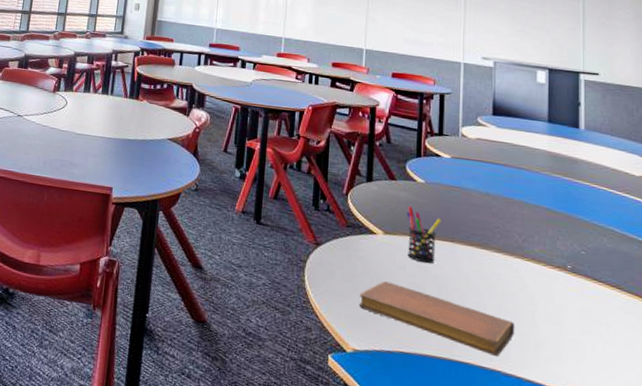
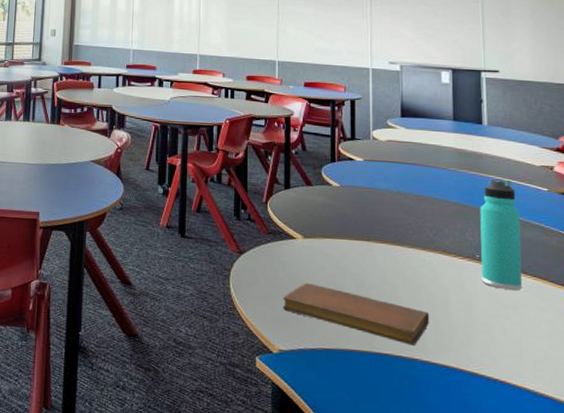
pen holder: present [406,206,442,264] -> none [324,210,357,264]
thermos bottle: none [572,186,617,307] -> present [480,179,523,290]

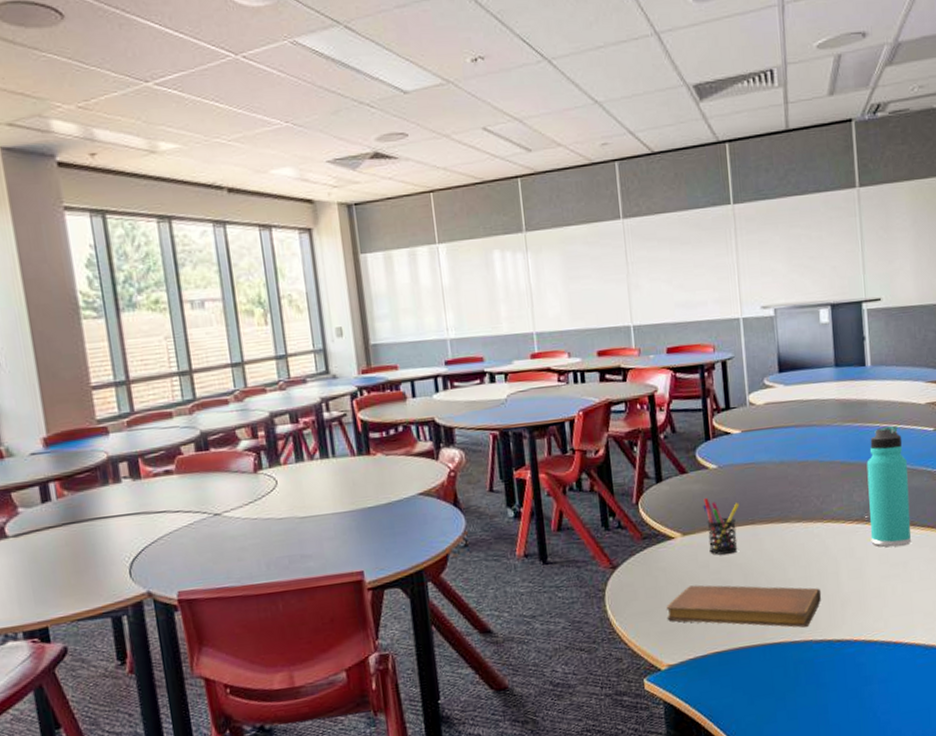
pen holder: none [324,210,357,264] -> present [703,498,740,555]

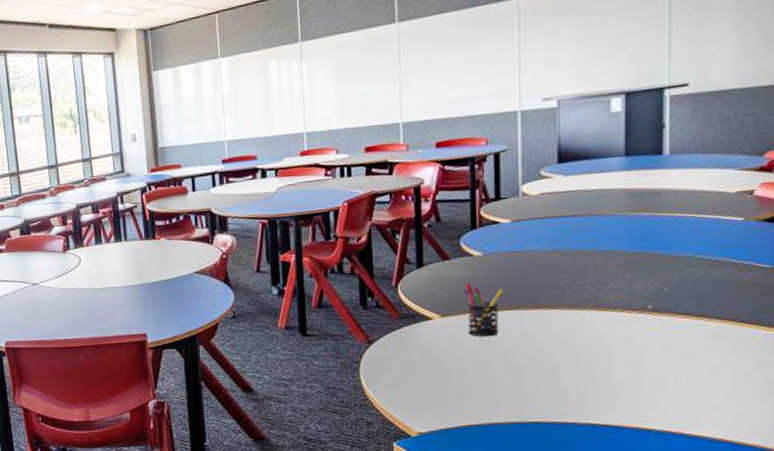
notebook: present [665,585,822,628] -> none [419,363,590,411]
thermos bottle: present [866,425,911,547] -> none [653,215,707,338]

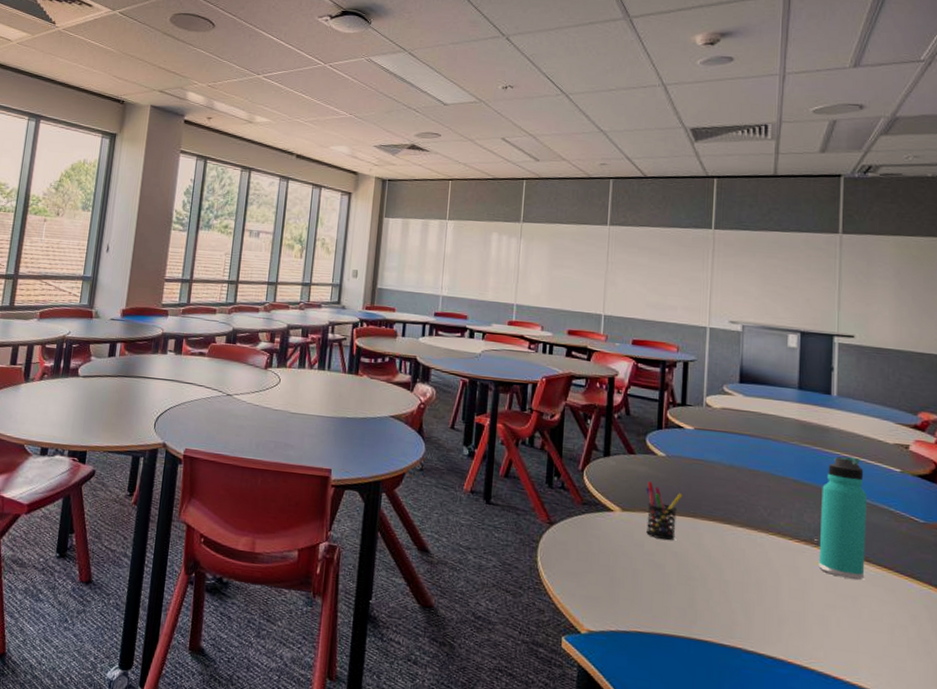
thermos bottle: none [653,215,707,338] -> present [818,456,868,580]

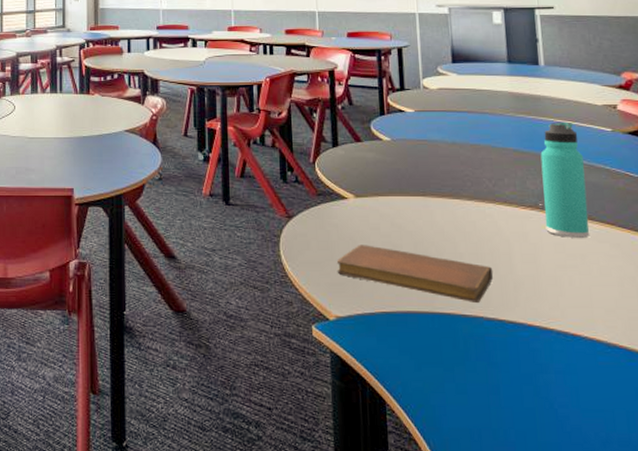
notebook: none [594,559,758,635] -> present [336,245,494,304]
pen holder: present [646,482,683,541] -> none [376,167,411,221]

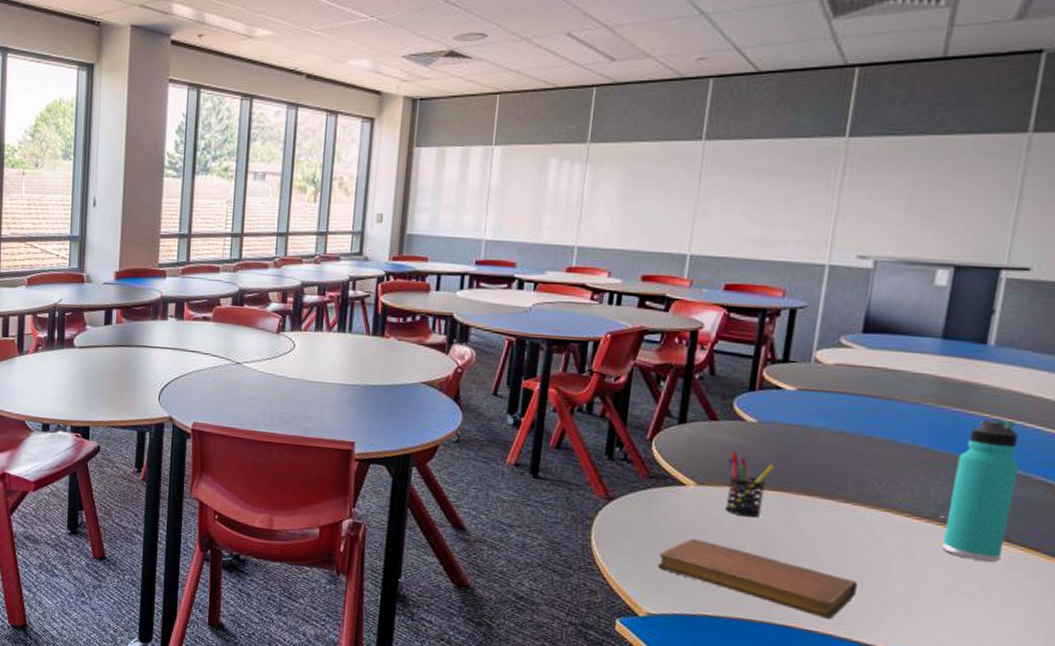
pen holder: none [376,167,411,221] -> present [725,452,775,518]

